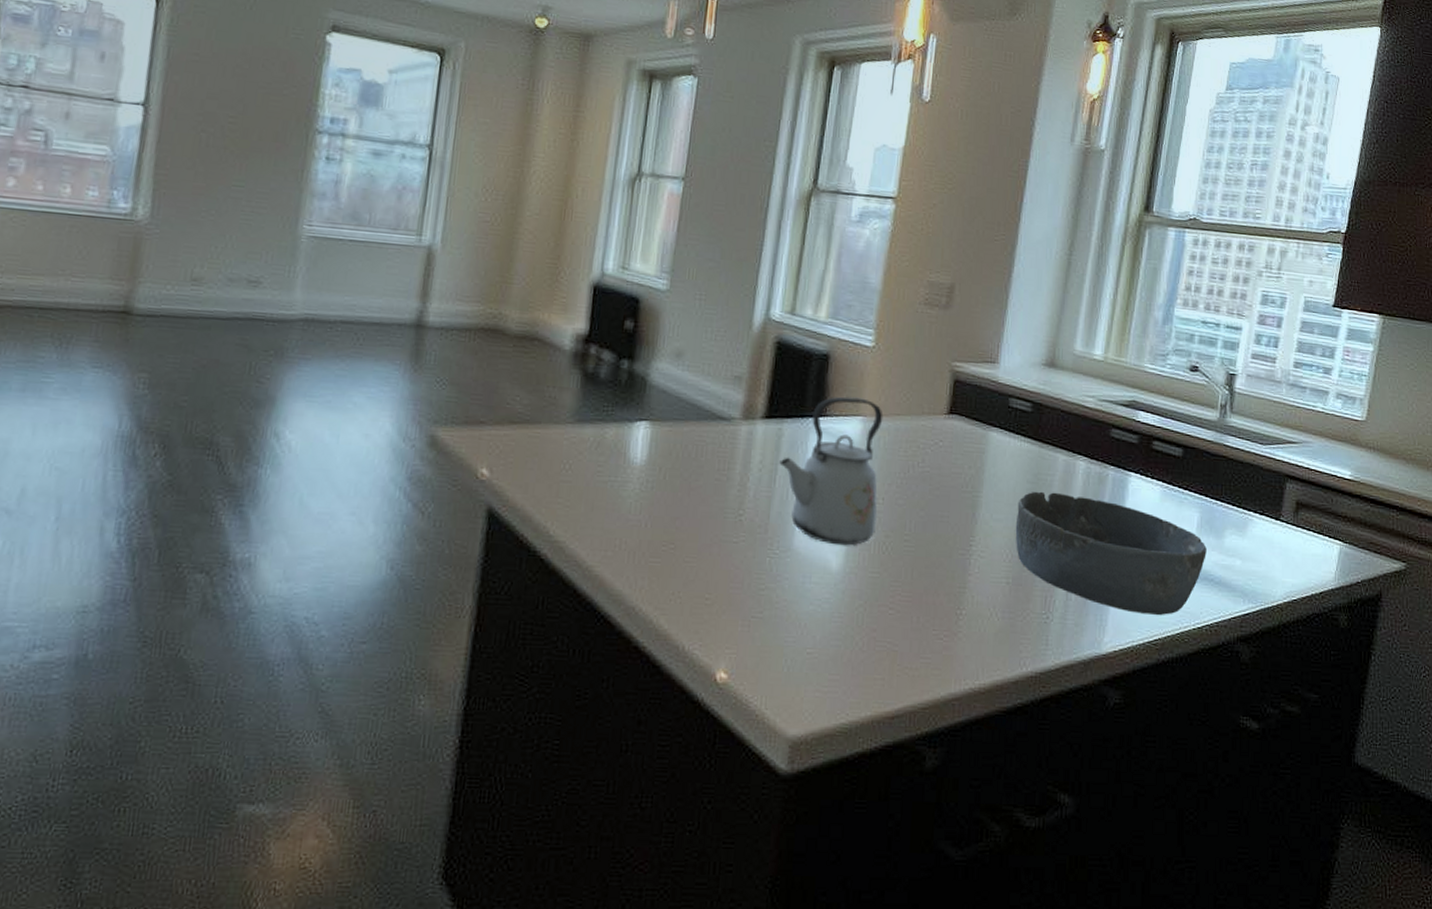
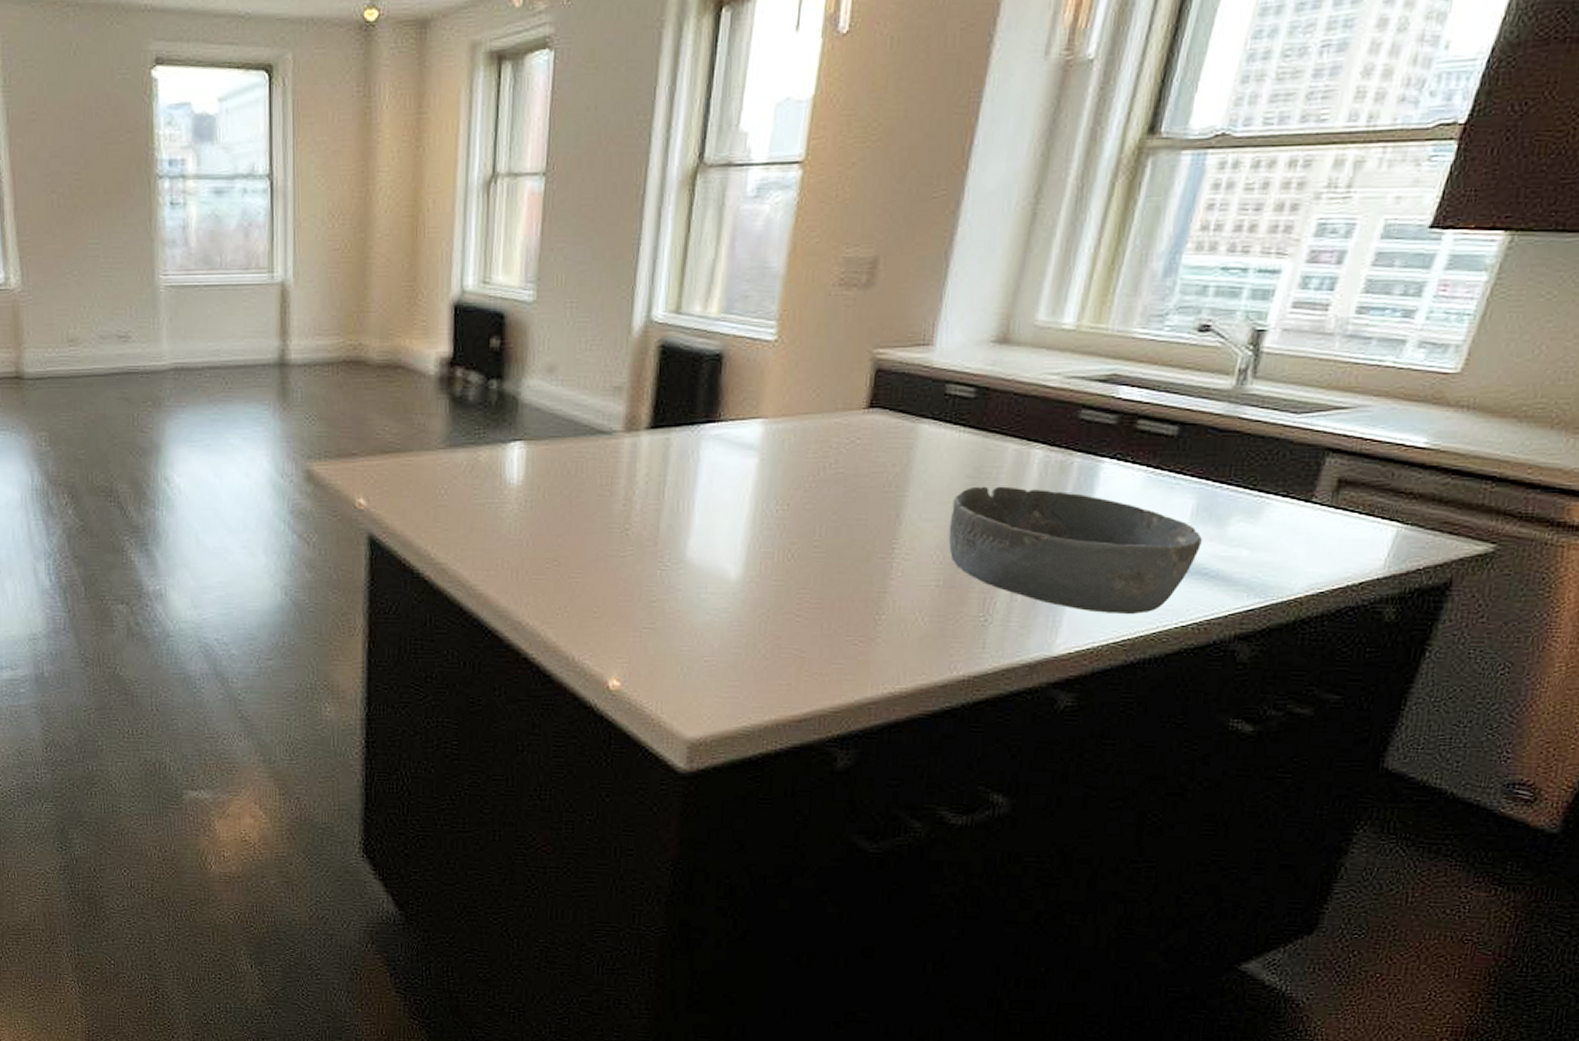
kettle: present [779,396,884,546] -> none [668,398,788,555]

